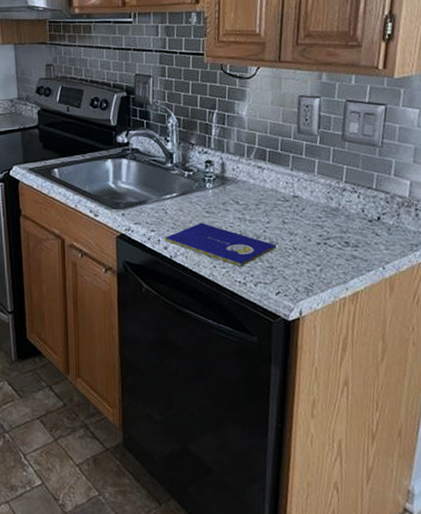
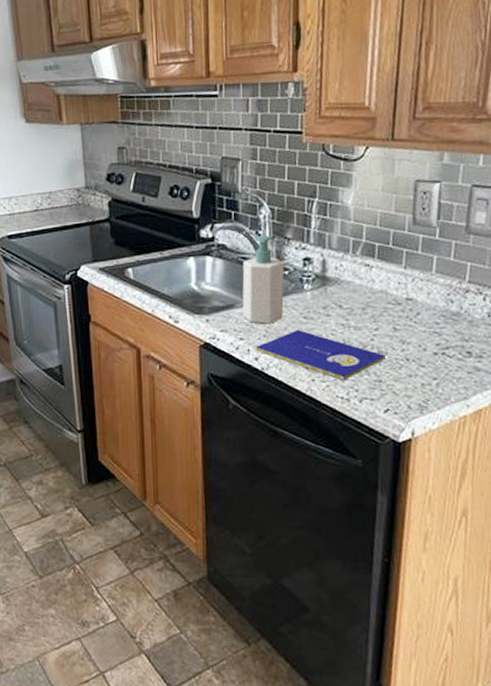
soap bottle: none [153,141,189,218] -> present [242,235,284,324]

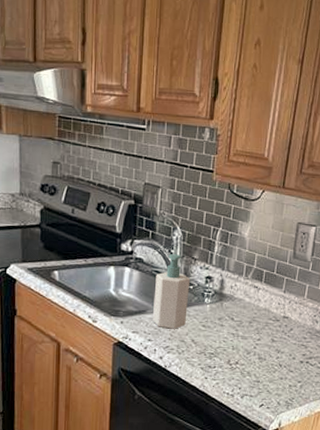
booklet: present [255,330,386,380] -> none [160,336,264,380]

